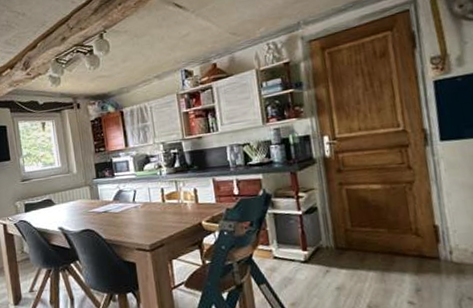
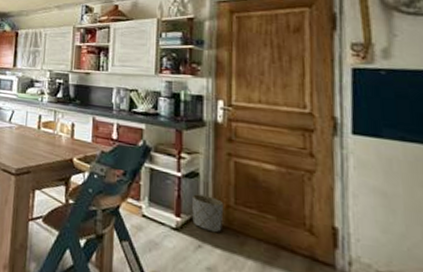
planter: none [315,225,344,257] -> present [192,194,224,233]

